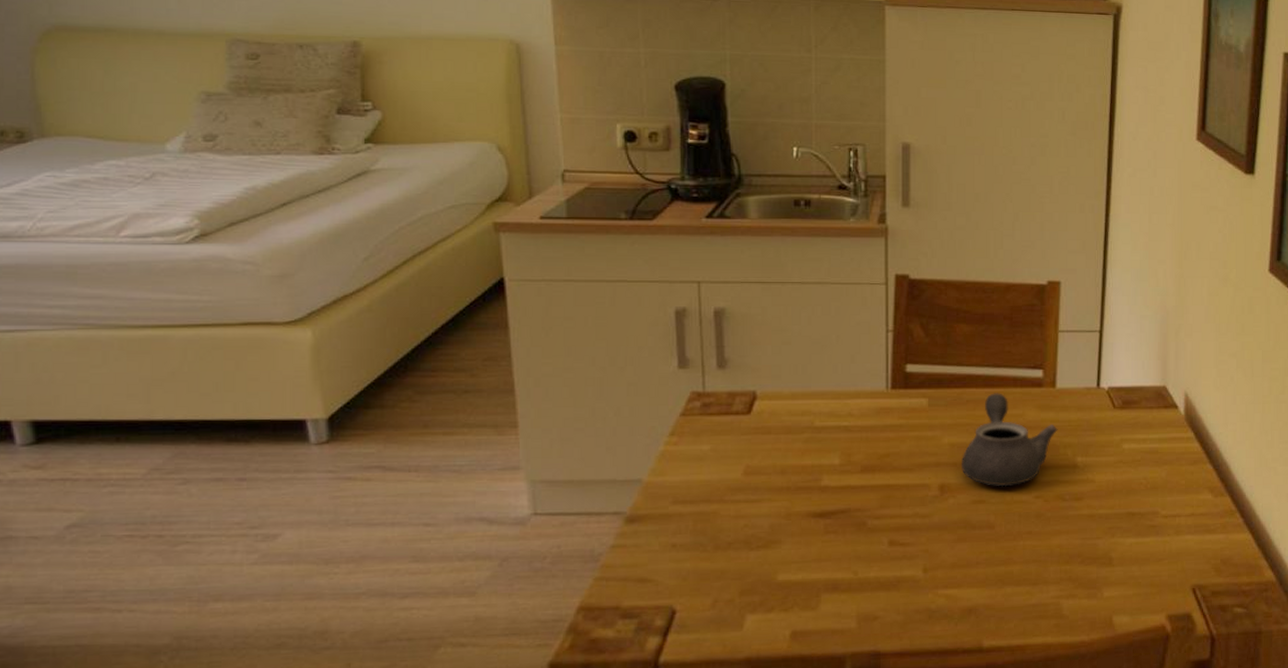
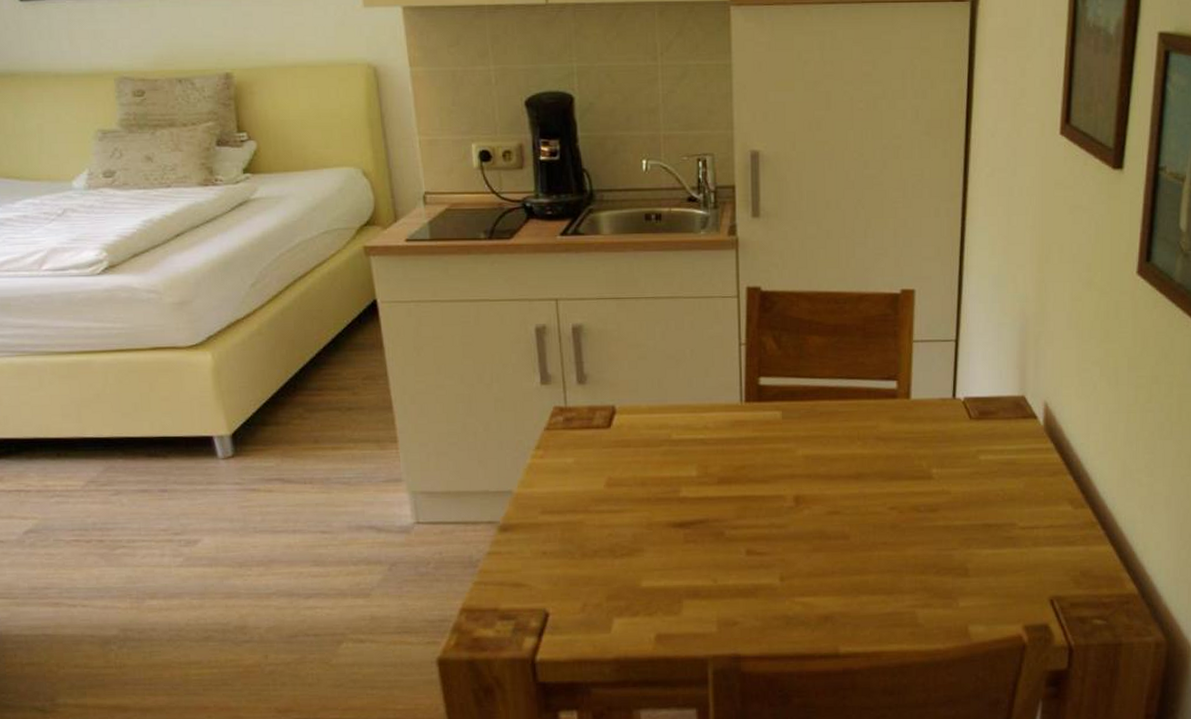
teapot: present [962,393,1058,487] -> none [816,405,913,498]

